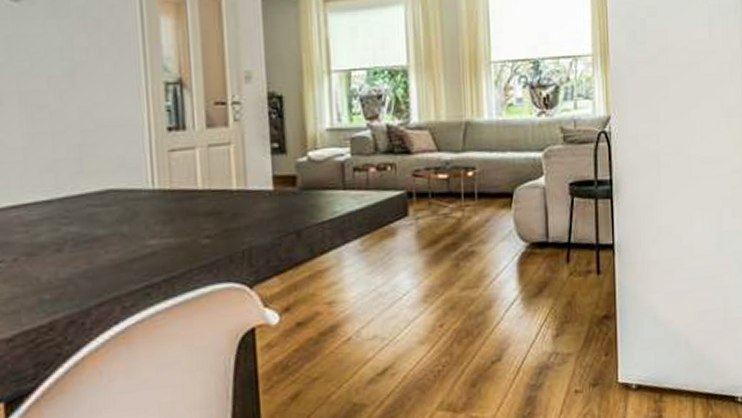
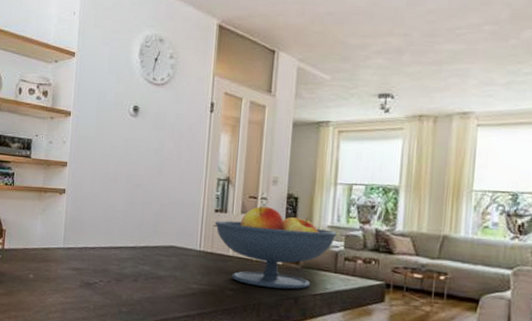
fruit bowl: none [171,113,339,226] -> present [215,206,337,290]

